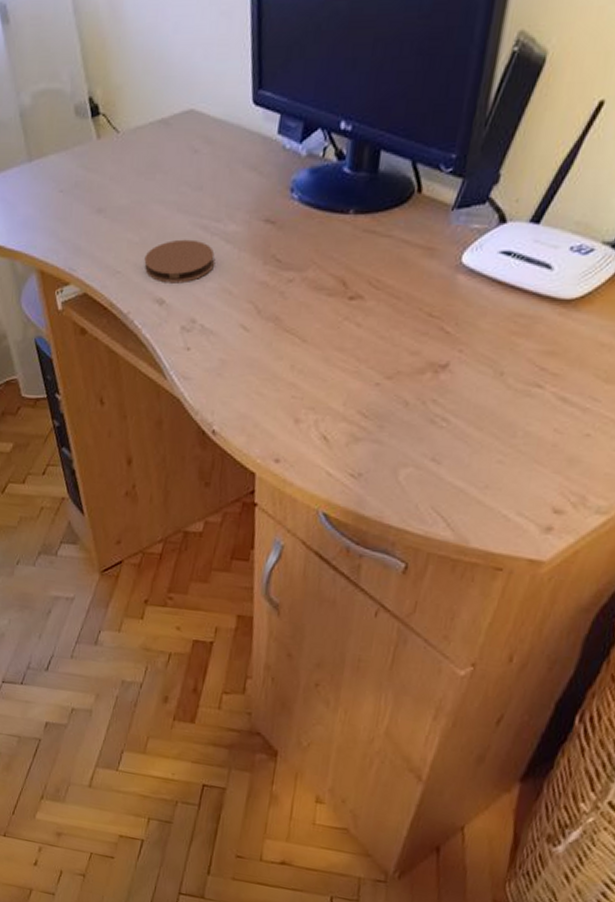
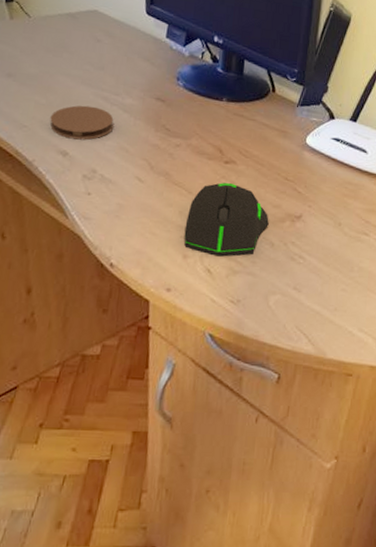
computer mouse: none [296,325,404,421] -> present [184,182,269,257]

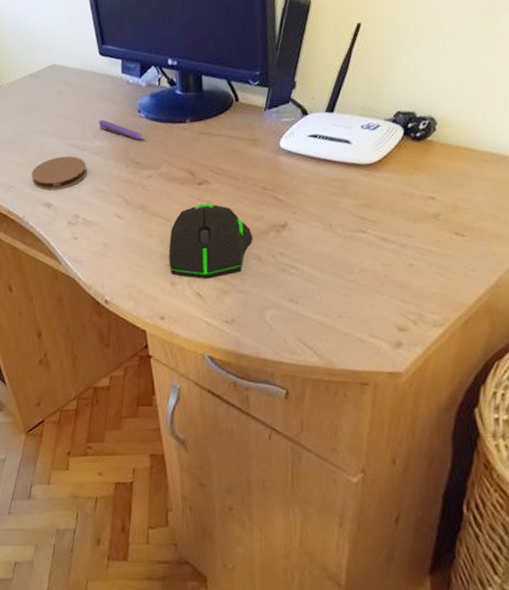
pen: none [133,77,181,108] -> present [98,119,146,140]

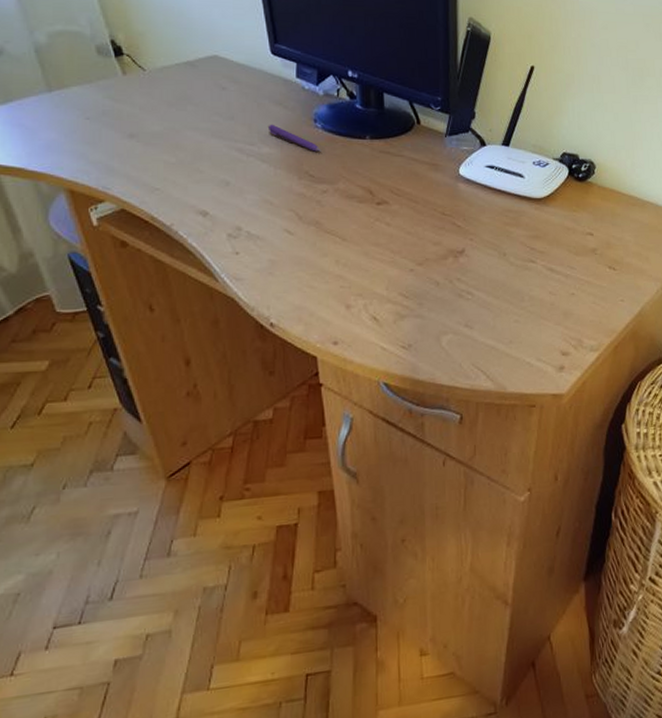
coaster: present [31,155,88,191] -> none [183,160,254,197]
computer mouse: present [168,204,253,279] -> none [344,225,431,303]

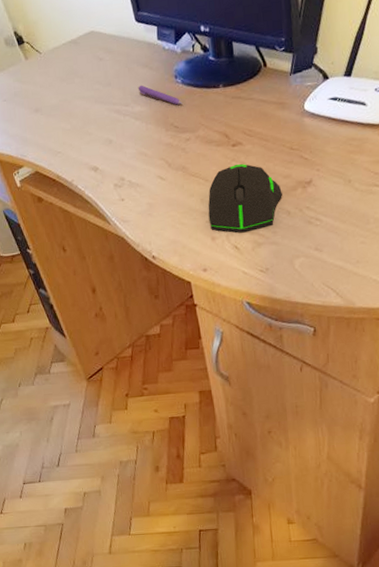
computer mouse: none [344,225,431,303] -> present [208,164,282,234]

